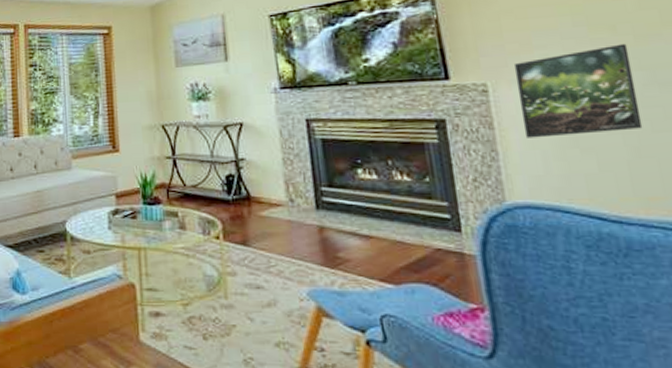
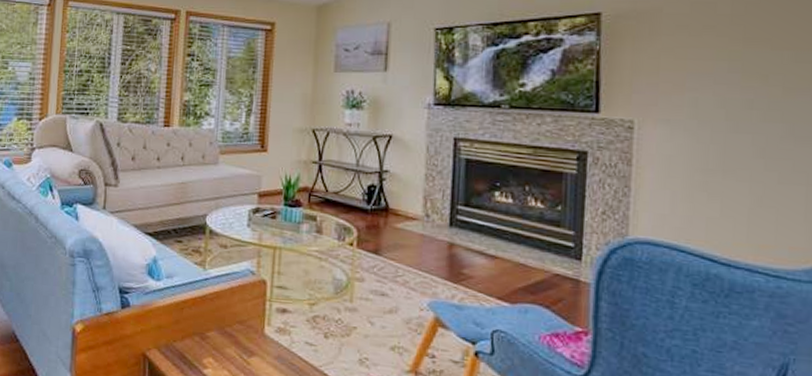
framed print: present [513,43,643,138] -> none [659,94,775,180]

